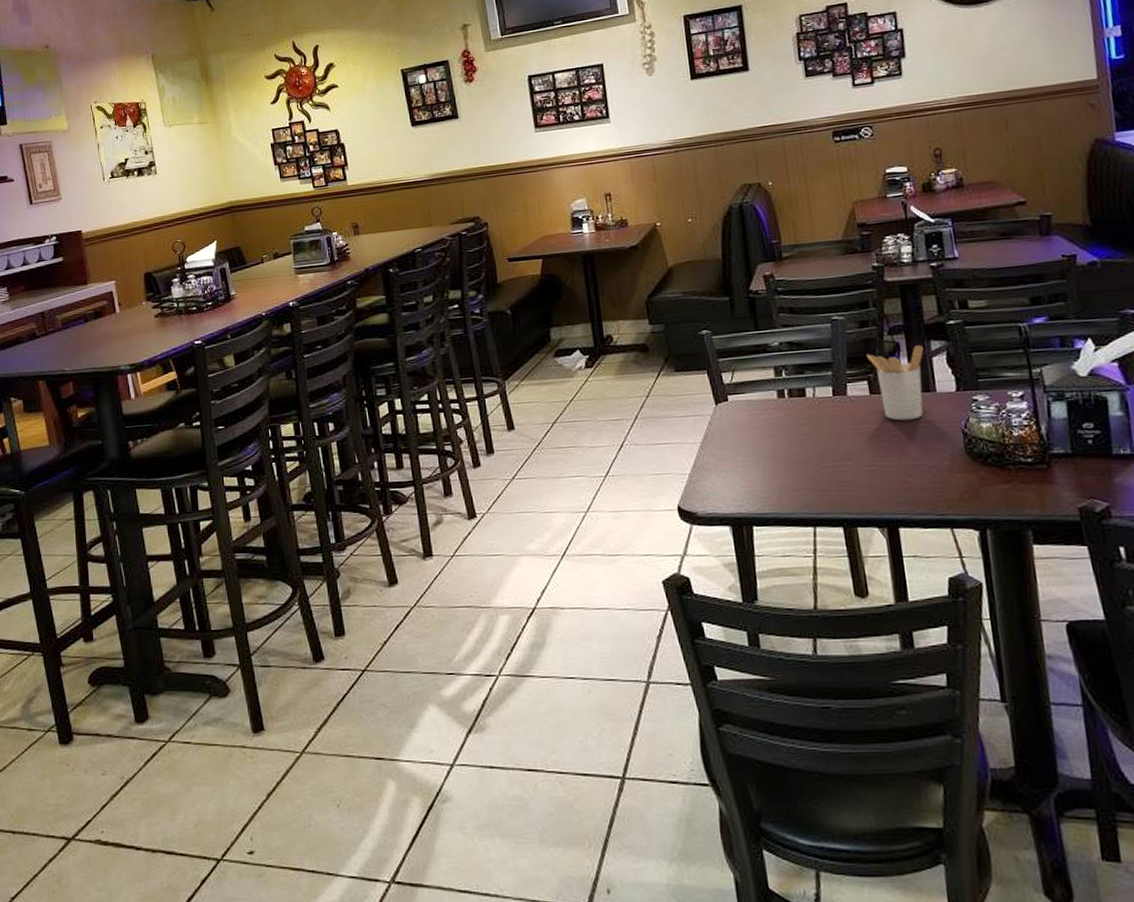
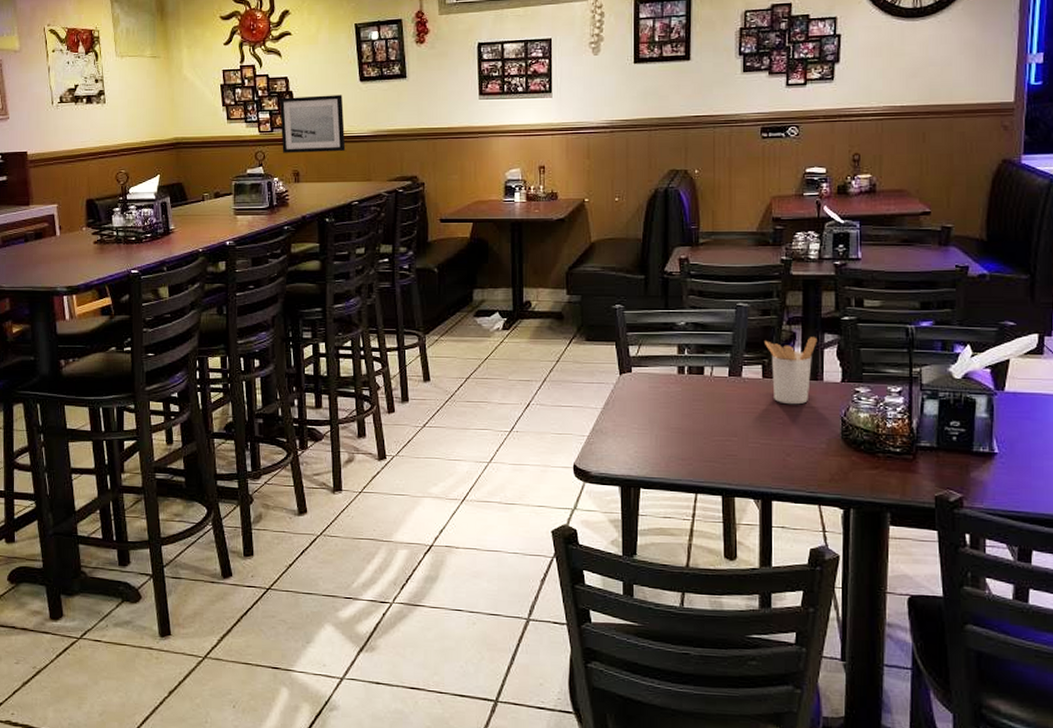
wall art: none [331,141,404,206] -> present [279,95,346,153]

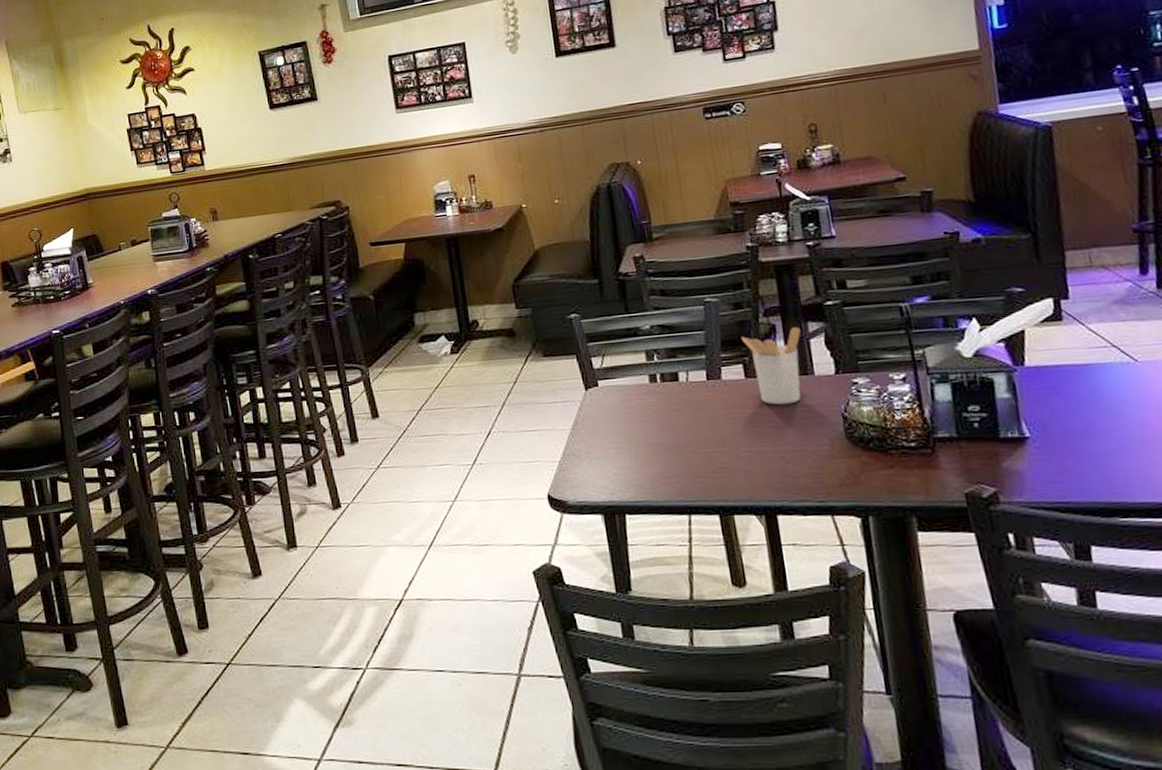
wall art: present [279,95,346,153] -> none [188,125,262,192]

